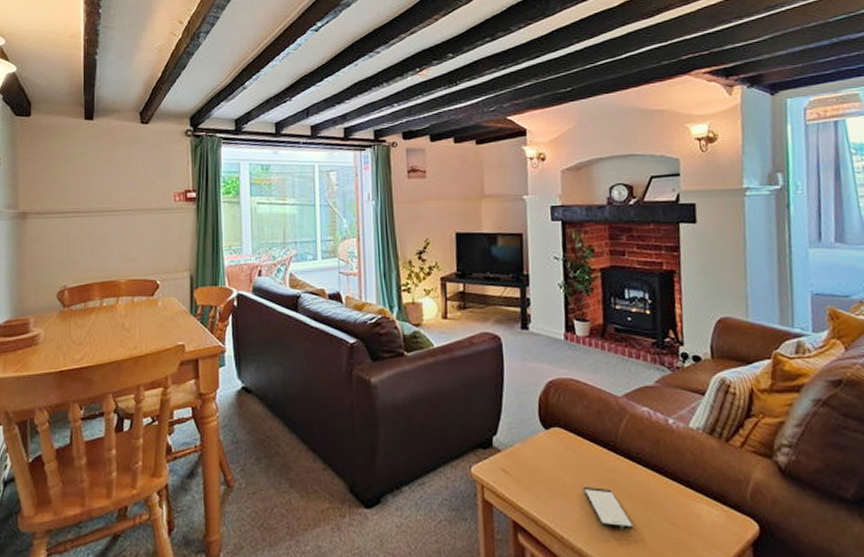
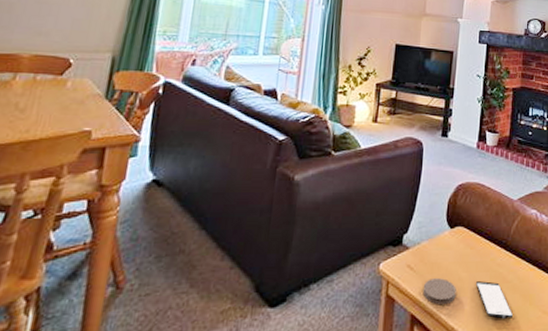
coaster: none [522,483,562,512] -> present [422,278,456,305]

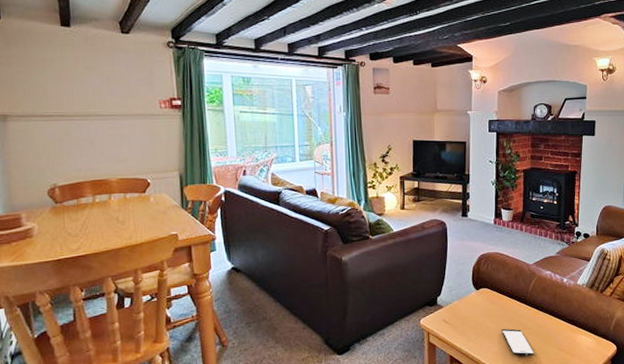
coaster: present [422,278,456,305] -> none [457,328,486,348]

